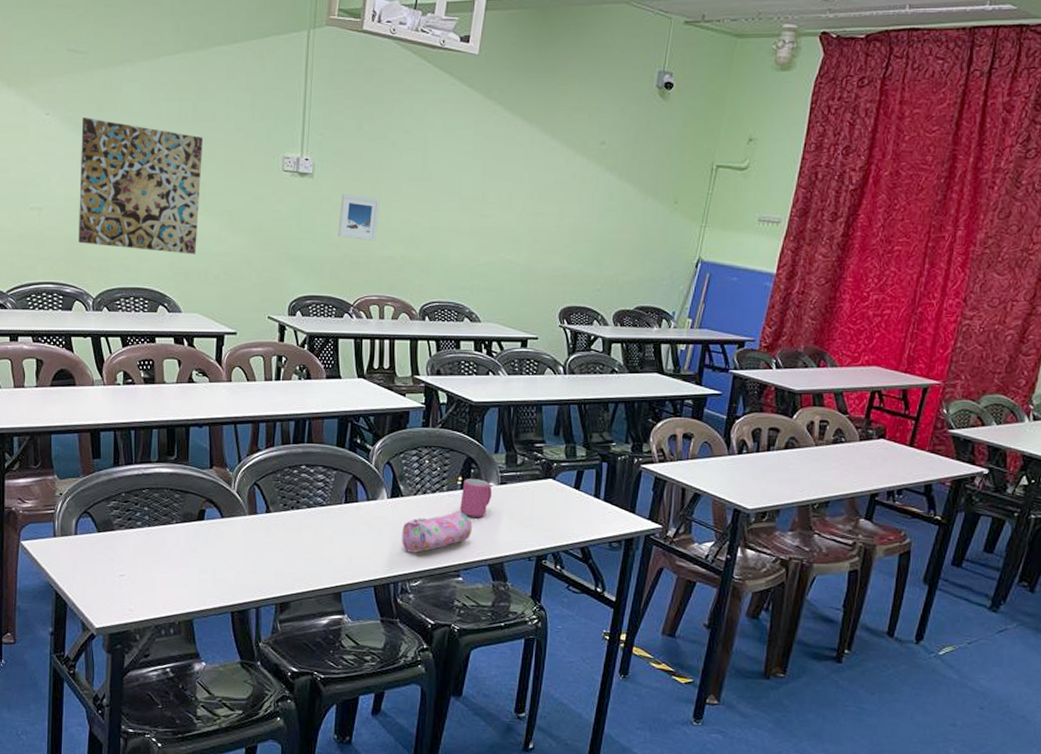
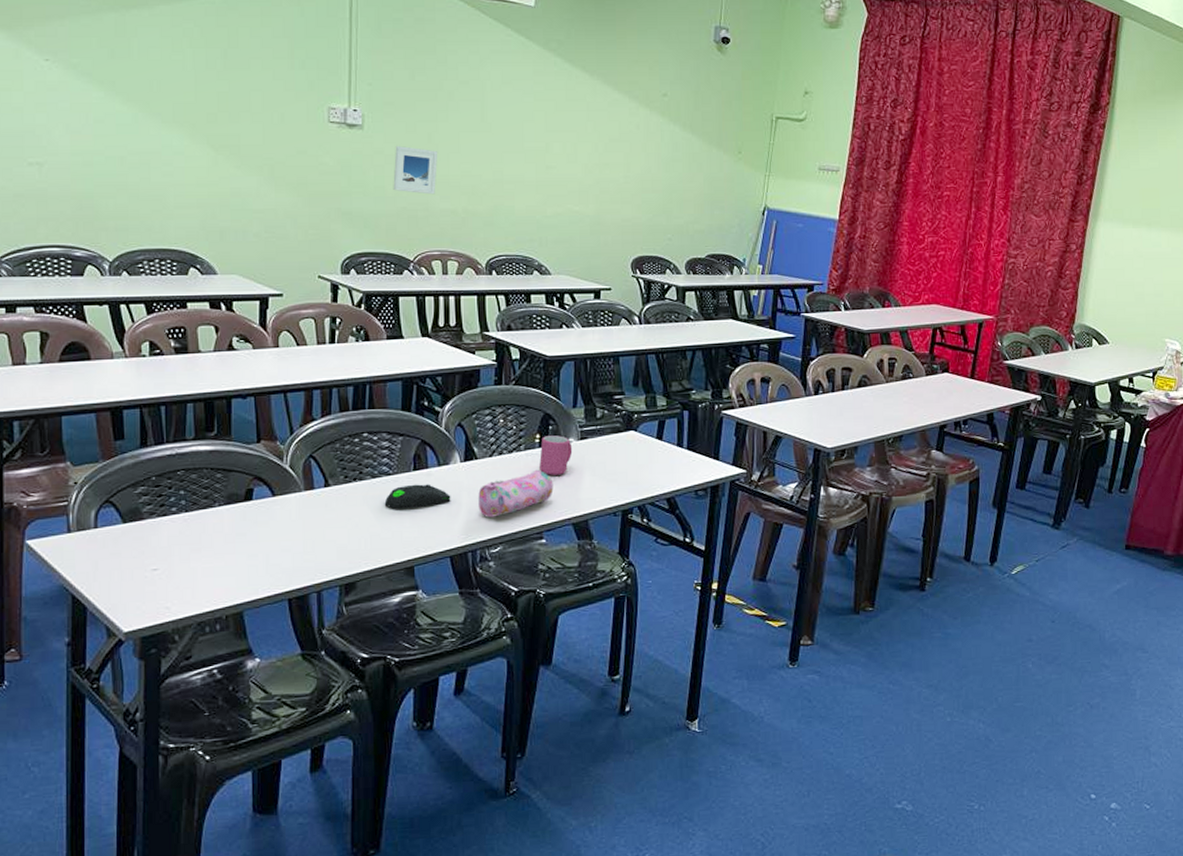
wall art: present [78,118,203,254] -> none [89,64,236,212]
computer mouse: none [319,516,377,540] -> present [385,484,451,510]

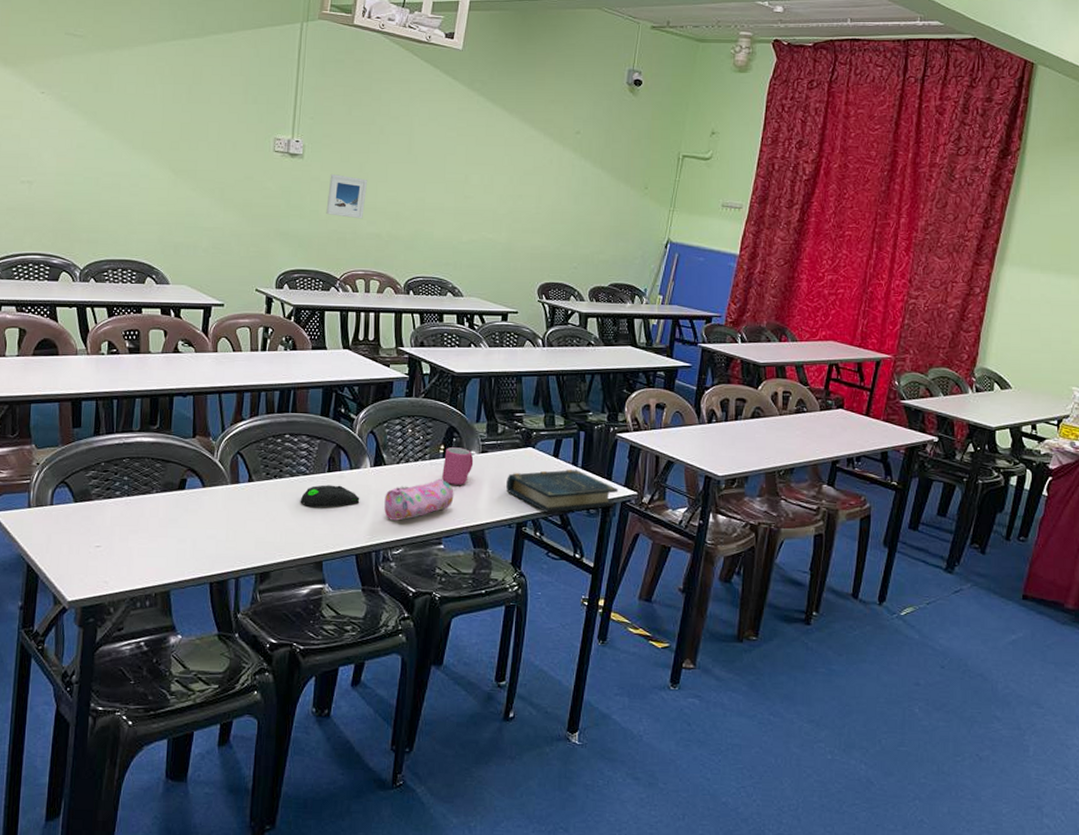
book: none [609,451,727,498] -> present [506,470,619,513]

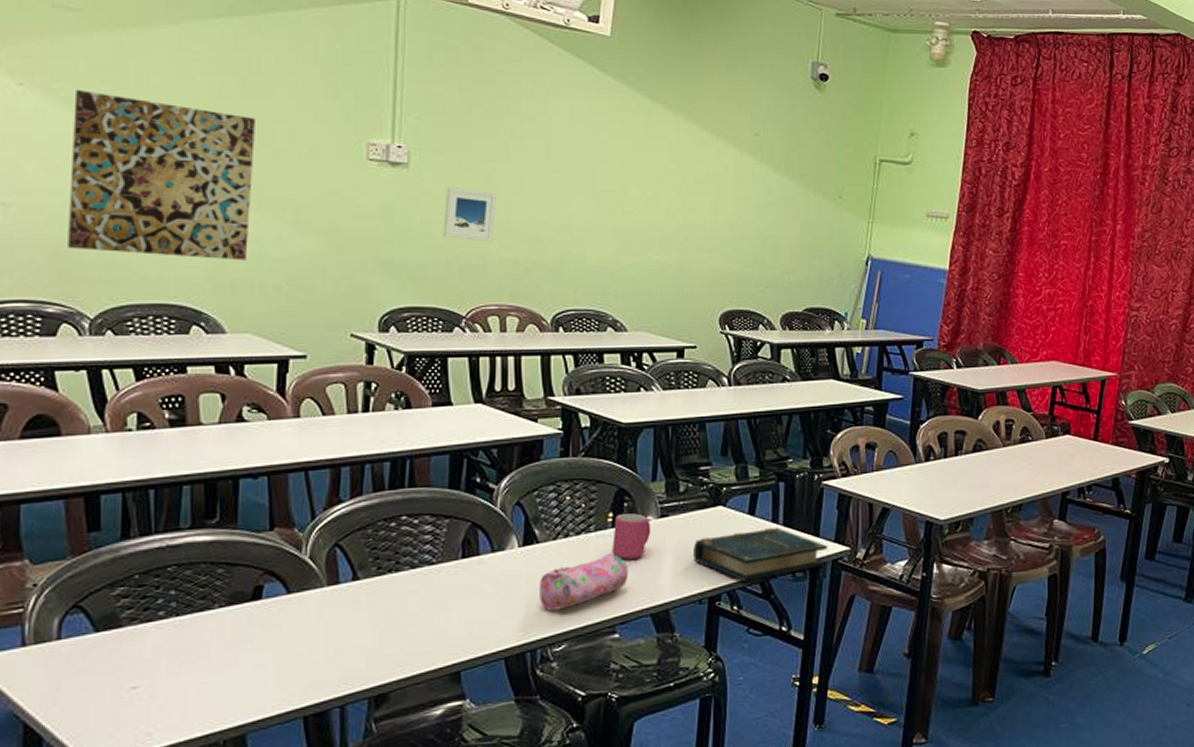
wall art: none [68,97,196,229] -> present [68,90,255,260]
computer mouse: present [301,485,360,508] -> none [427,573,507,605]

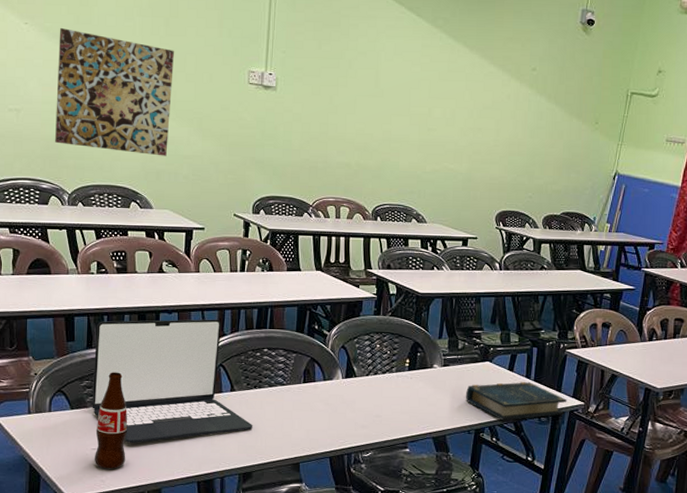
laptop: none [130,481,388,672] -> present [92,319,253,443]
bottle: none [134,569,190,716] -> present [94,372,128,469]
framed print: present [443,187,497,242] -> none [298,106,338,149]
pencil case: present [539,553,629,611] -> none [355,389,419,427]
mug: present [612,513,651,560] -> none [408,361,436,395]

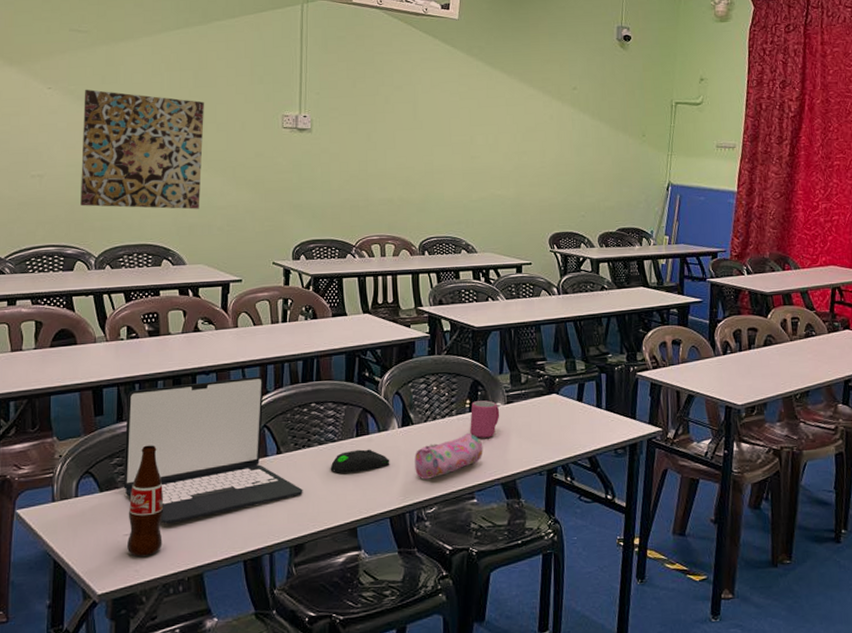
computer mouse: none [279,394,333,416] -> present [331,449,390,474]
pencil case: none [355,389,419,427] -> present [415,433,483,479]
mug: none [408,361,436,395] -> present [470,400,500,438]
book: present [466,382,567,421] -> none [534,412,644,457]

